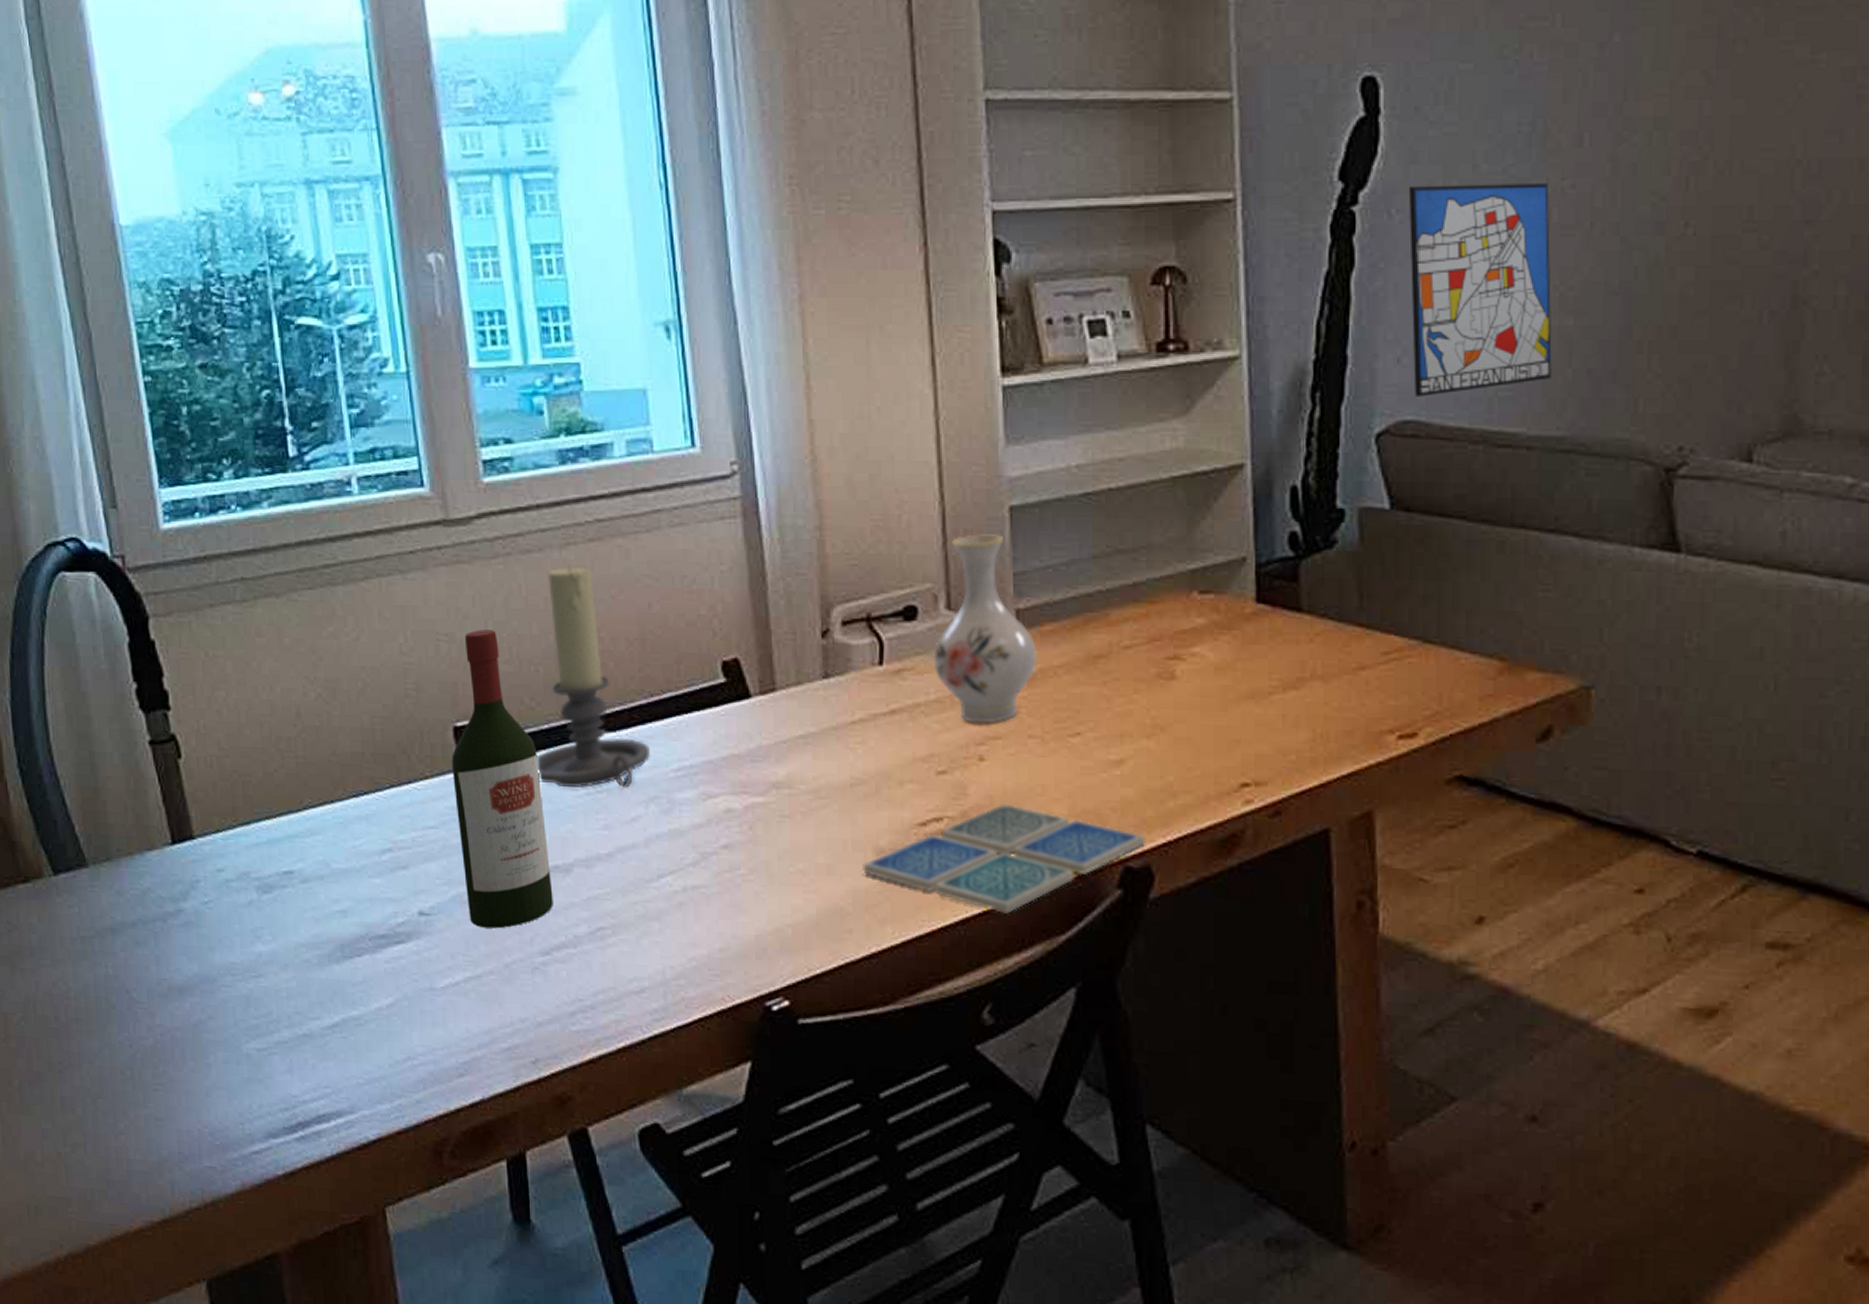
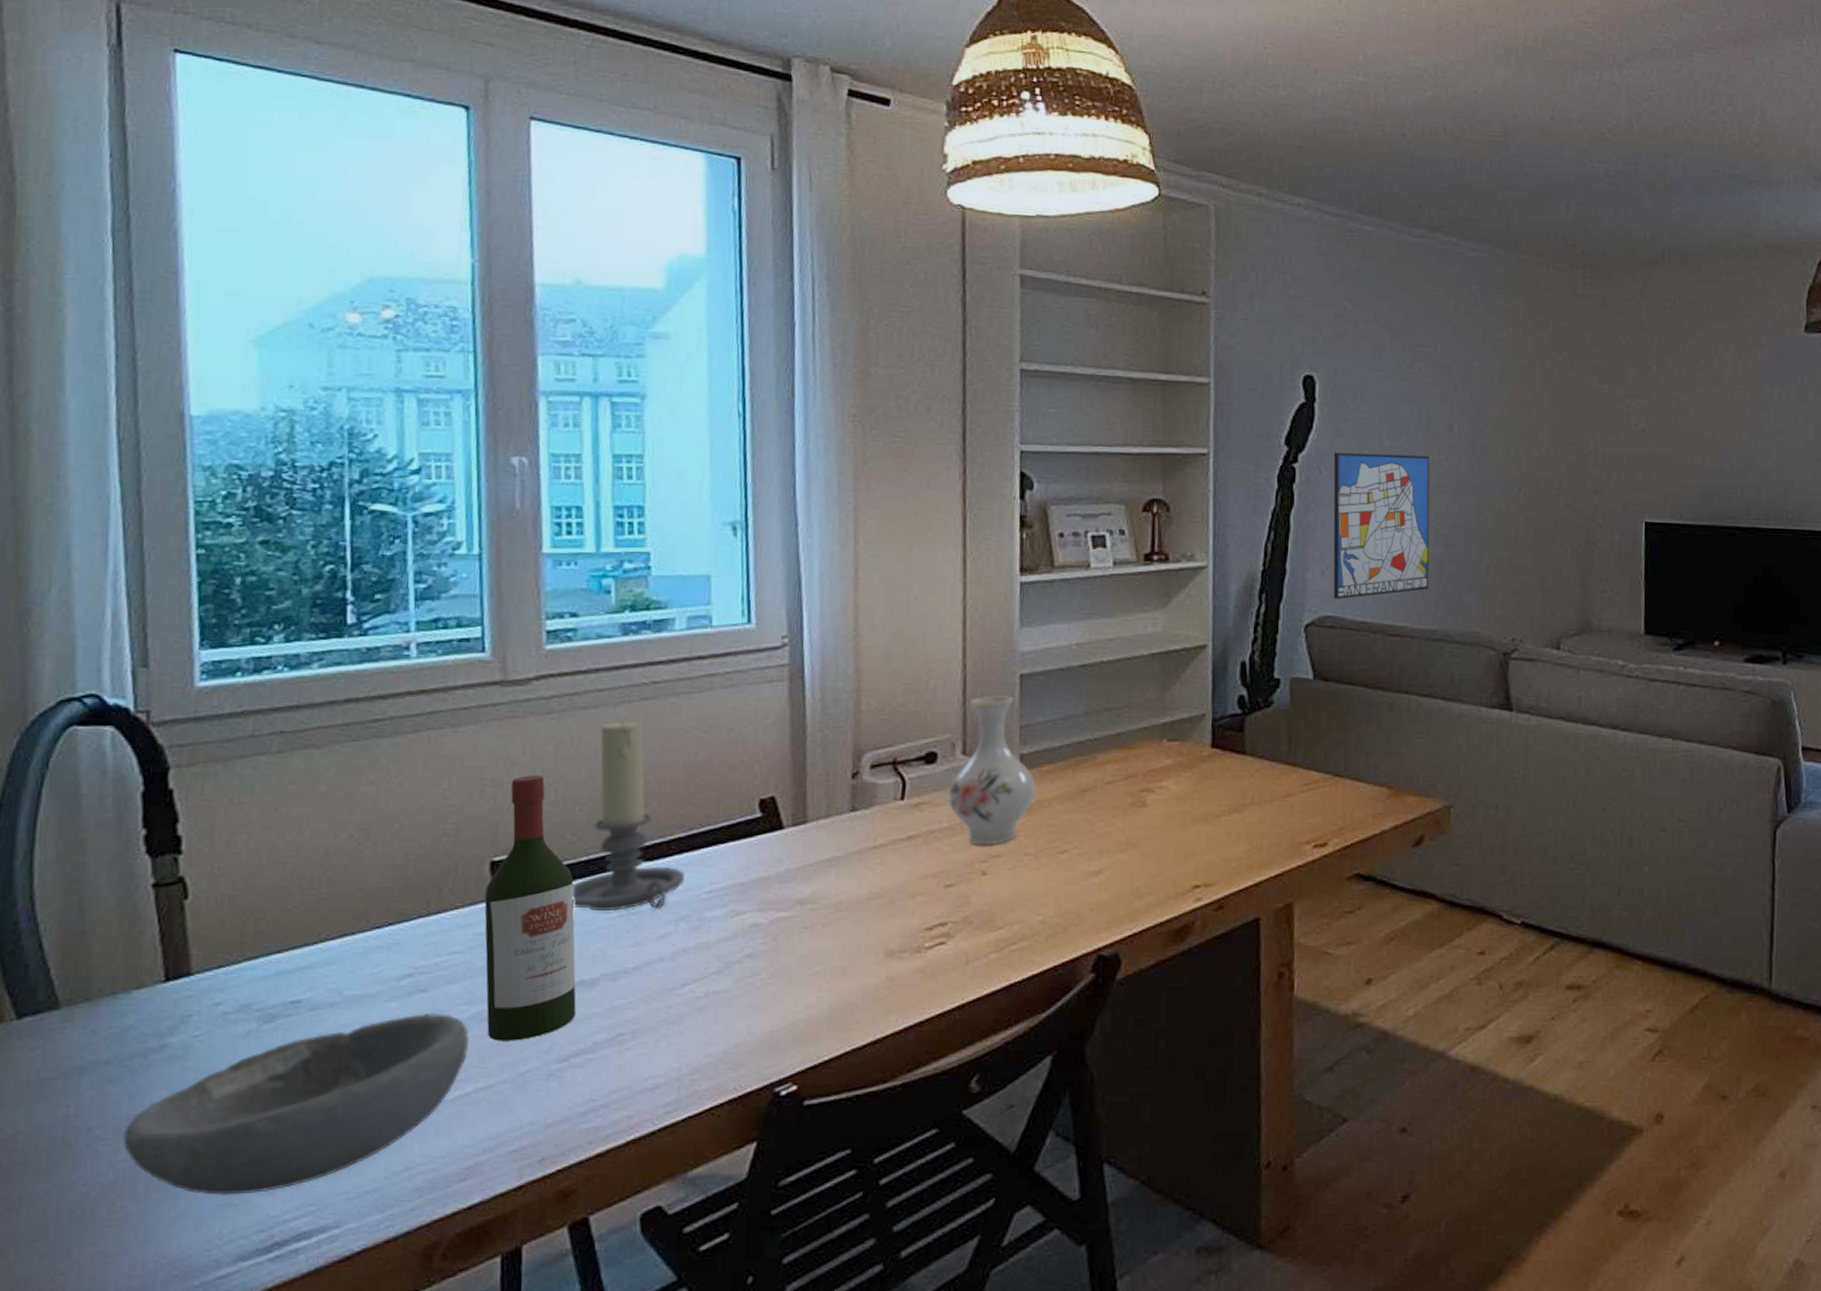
bowl: none [156,892,453,1070] -> present [123,1014,469,1195]
drink coaster: present [862,803,1145,914] -> none [873,909,1116,999]

